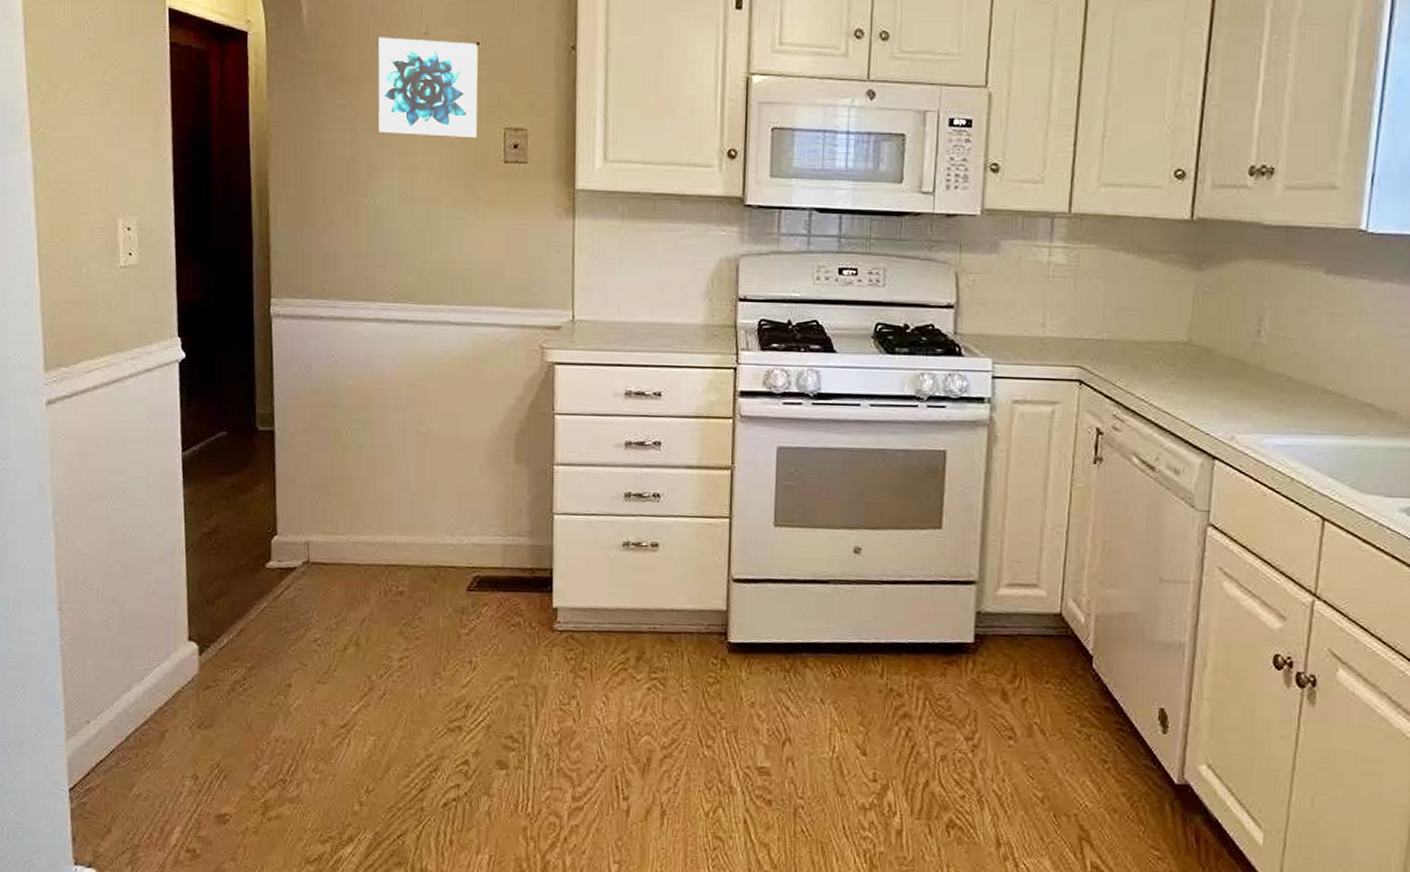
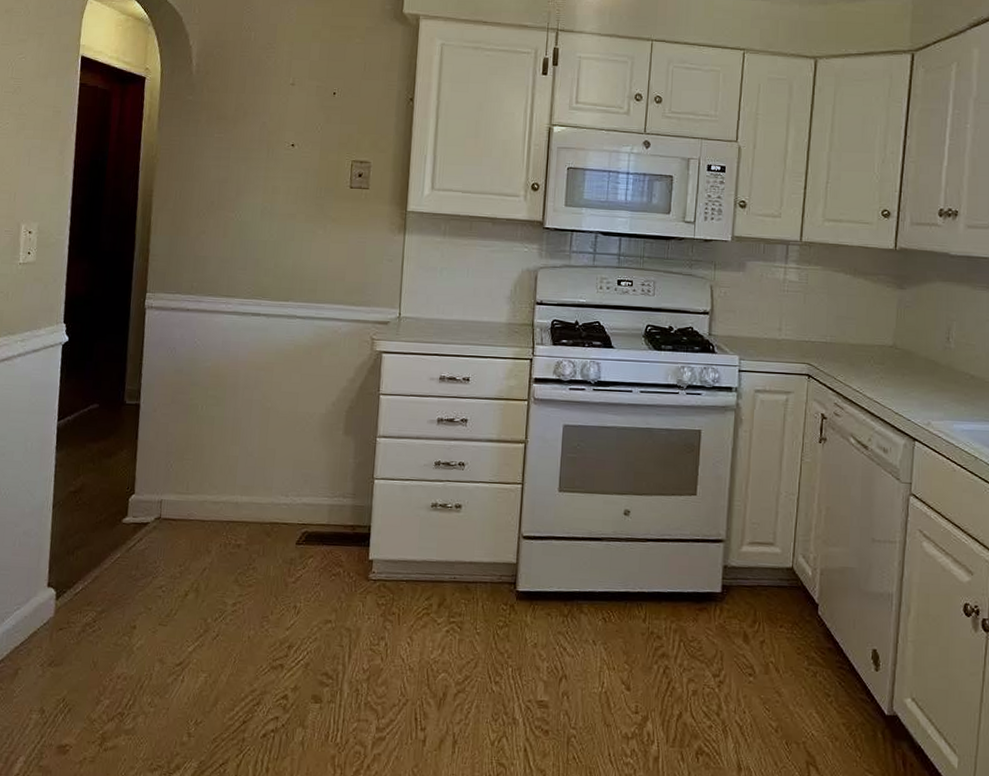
wall art: present [378,37,478,139] -> none [248,85,335,168]

